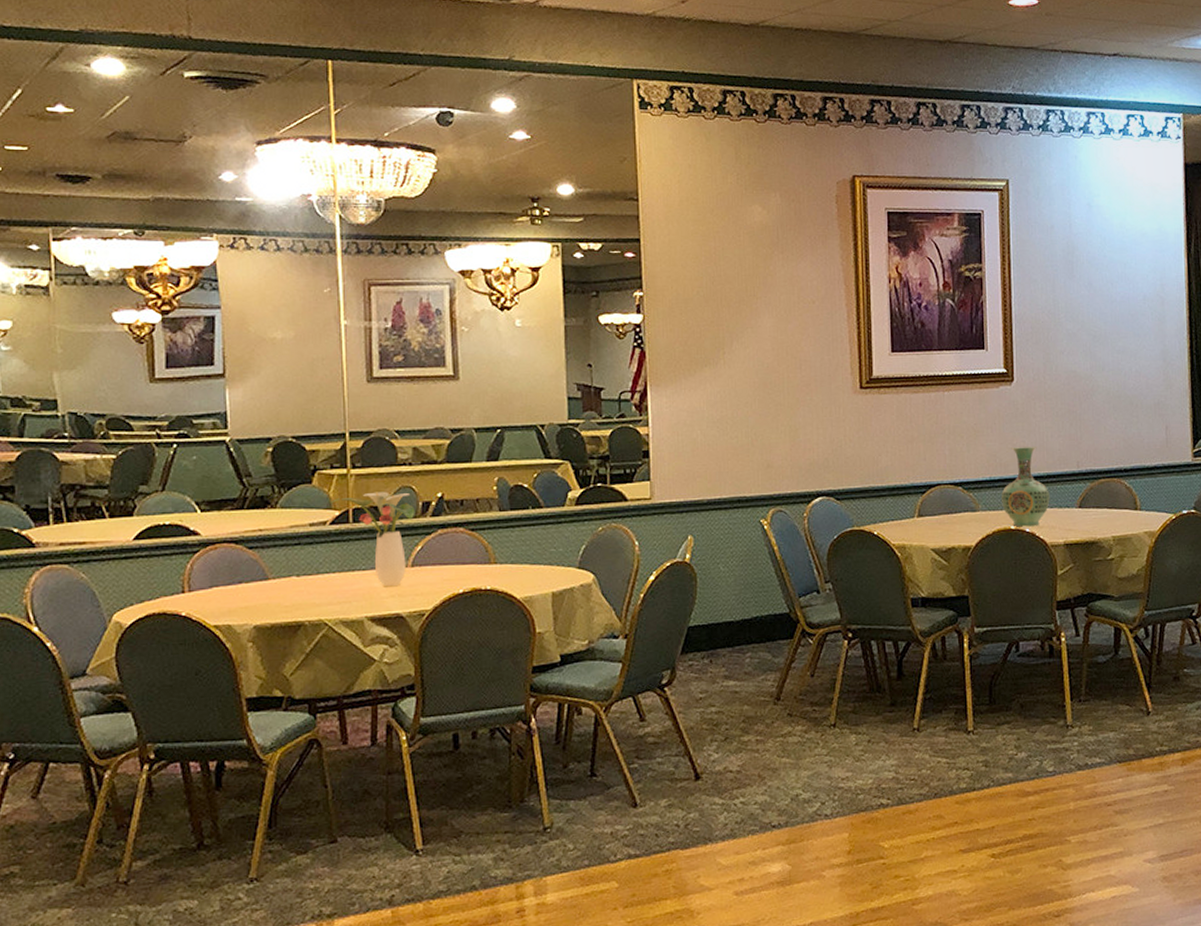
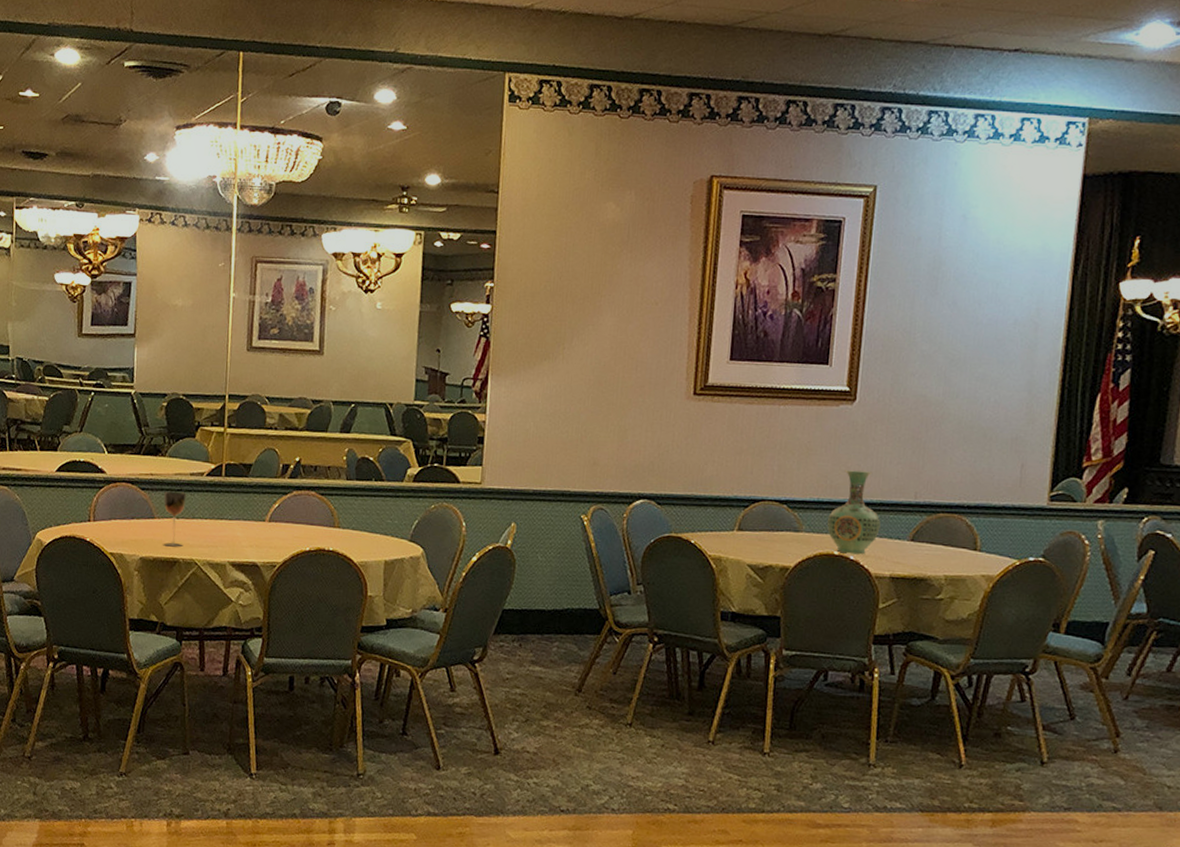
wineglass: none [278,546,307,609] -> present [163,491,186,547]
flower arrangement: present [331,491,415,589] -> none [209,451,276,539]

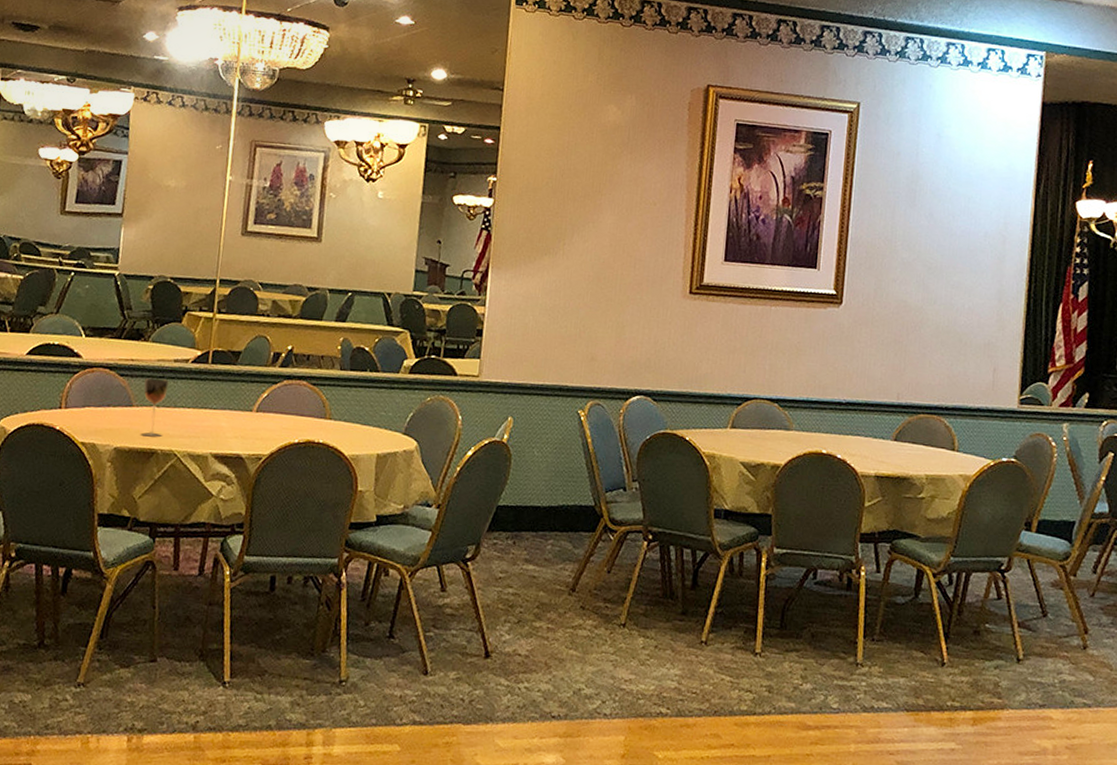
vase: present [827,470,881,554] -> none [816,370,866,453]

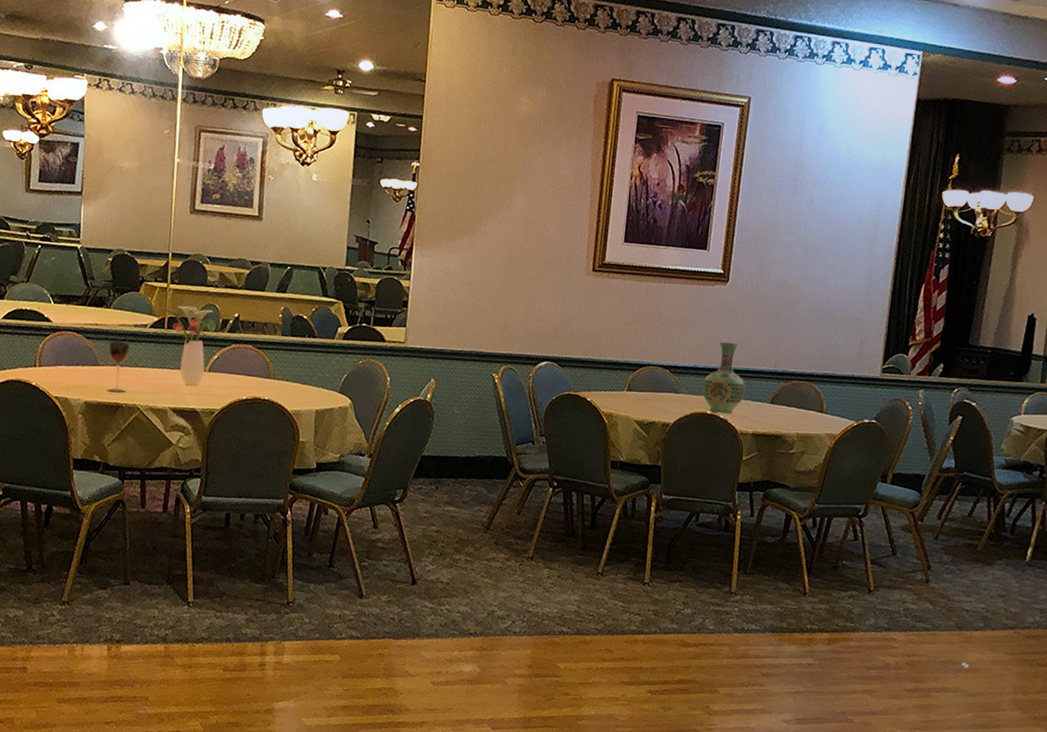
flower arrangement: none [195,337,267,430] -> present [152,305,216,387]
vase: none [816,370,866,453] -> present [702,341,746,414]

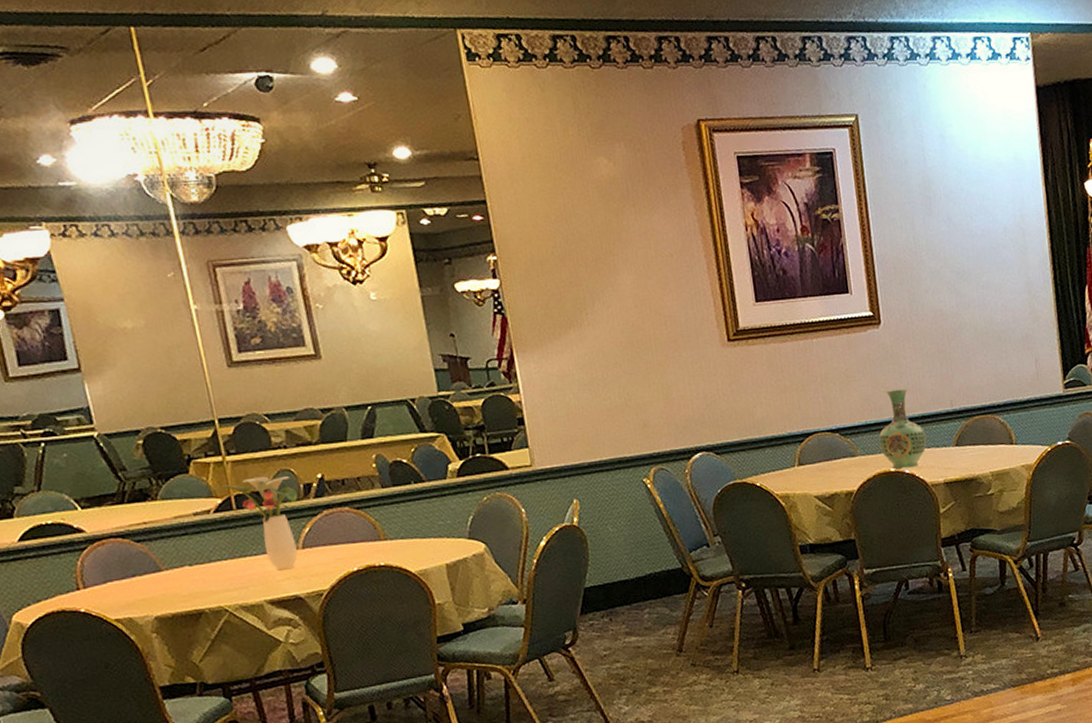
wineglass: present [107,340,130,393] -> none [166,535,205,599]

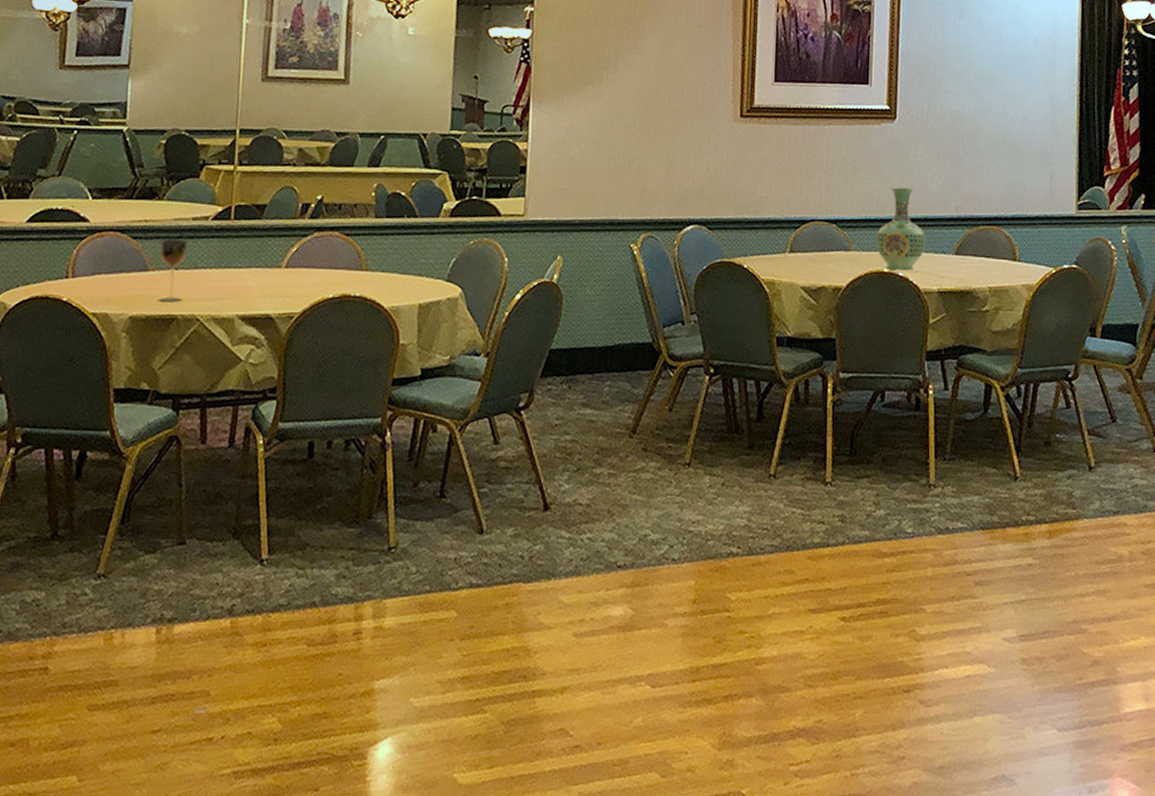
wineglass: none [166,535,205,599] -> present [158,239,188,302]
flower arrangement: present [211,476,298,572] -> none [215,190,295,288]

